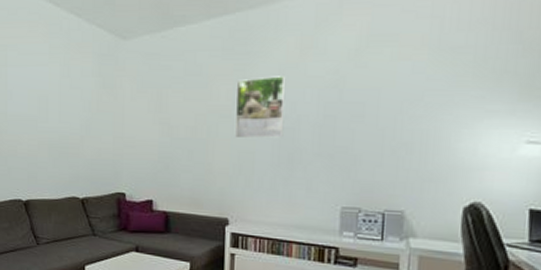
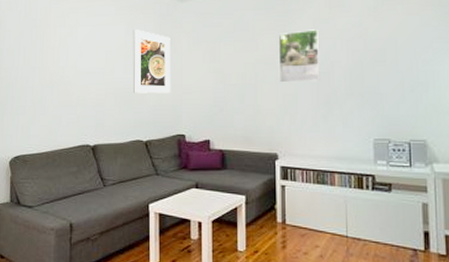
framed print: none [68,70,111,146] -> present [132,29,170,94]

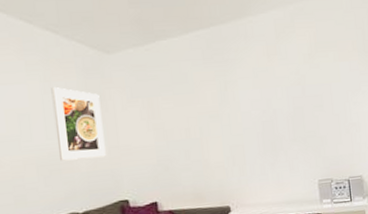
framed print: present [278,29,321,83] -> none [219,78,265,135]

